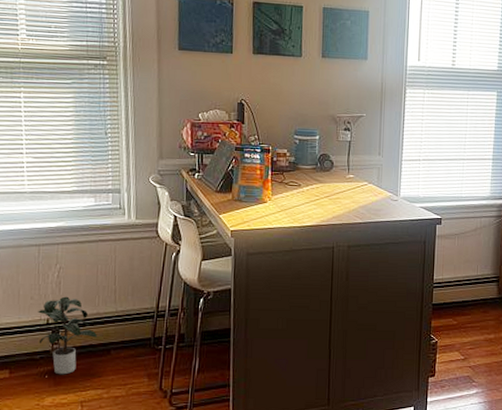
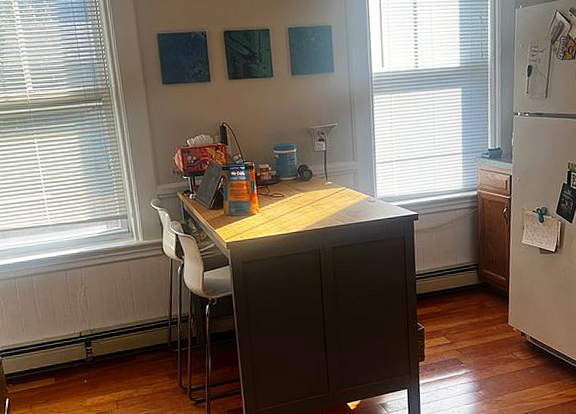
potted plant: present [38,296,98,375] -> none [71,312,124,379]

